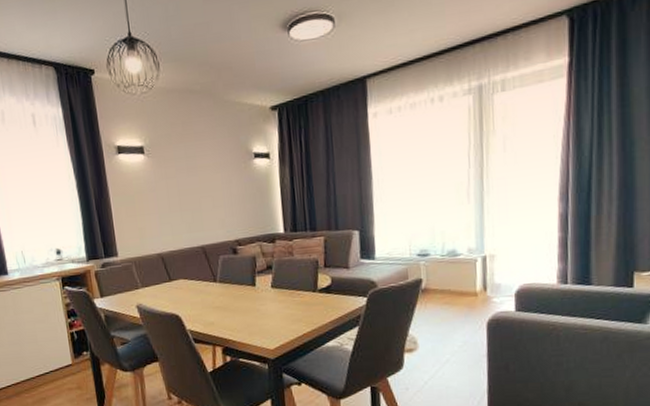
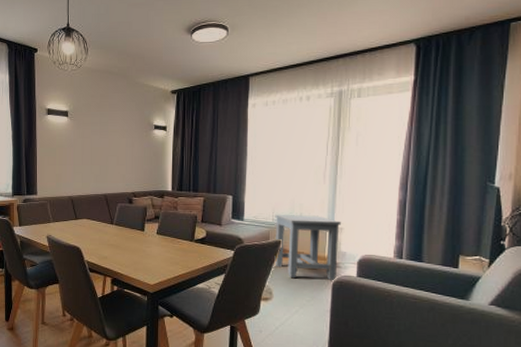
side table: none [412,243,492,323] -> present [274,215,341,280]

